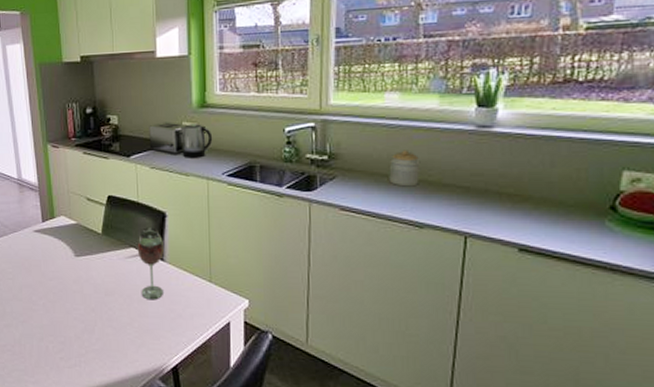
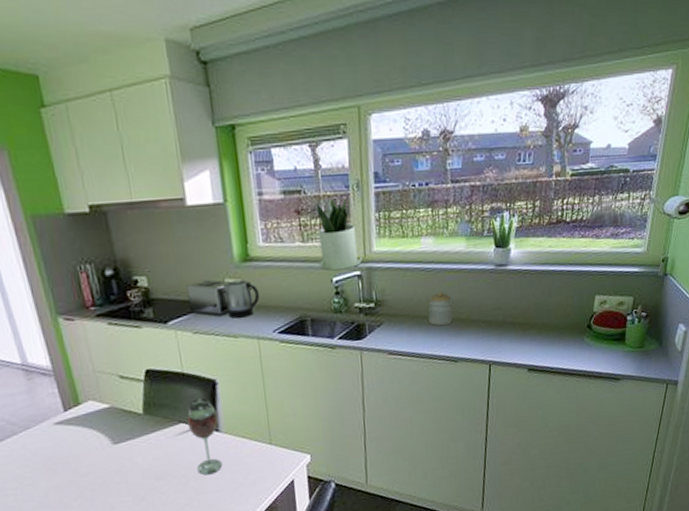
planter: none [272,51,319,121] -> present [316,197,363,271]

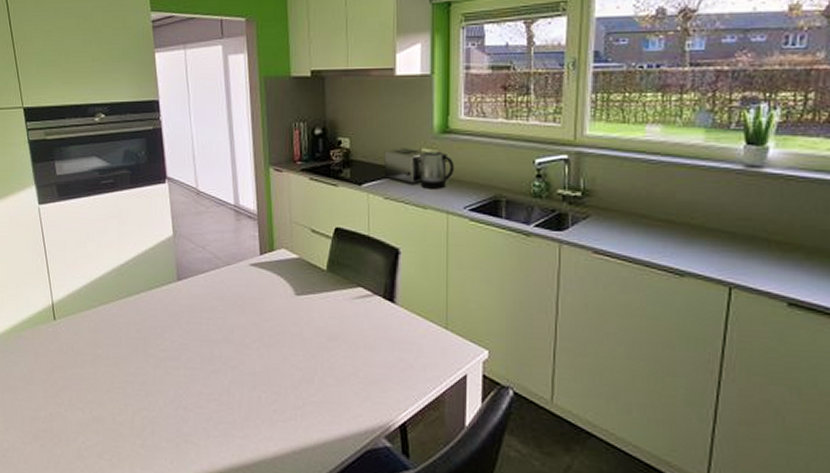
wineglass: present [186,398,222,475] -> none [366,265,395,348]
planter: present [316,197,363,271] -> none [521,75,573,152]
jar: present [428,291,453,326] -> none [648,189,683,230]

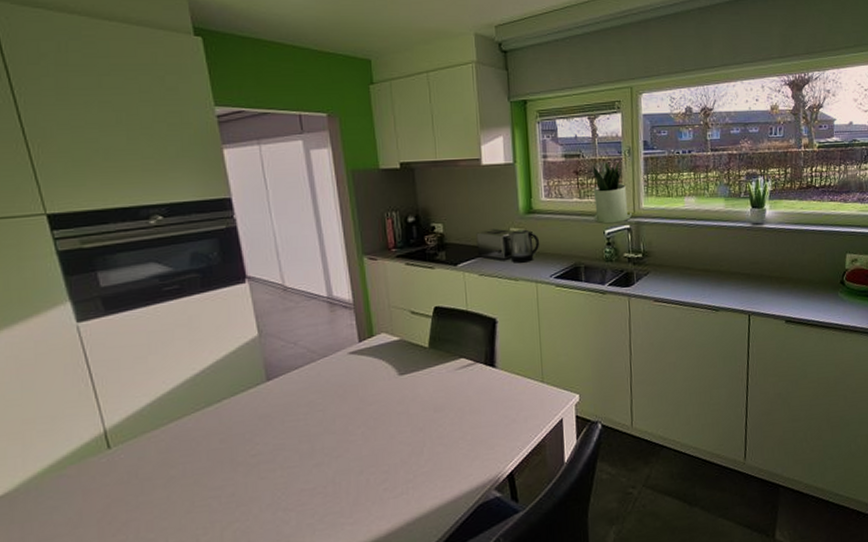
planter: none [521,75,573,152] -> present [592,161,633,224]

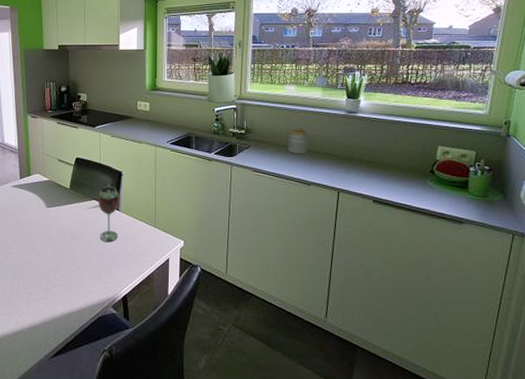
wineglass: none [467,335,496,410] -> present [98,184,119,243]
toaster: present [476,228,514,261] -> none [111,100,141,127]
kettle: present [509,229,540,263] -> none [136,103,161,129]
jar: none [690,245,714,277] -> present [287,127,309,155]

